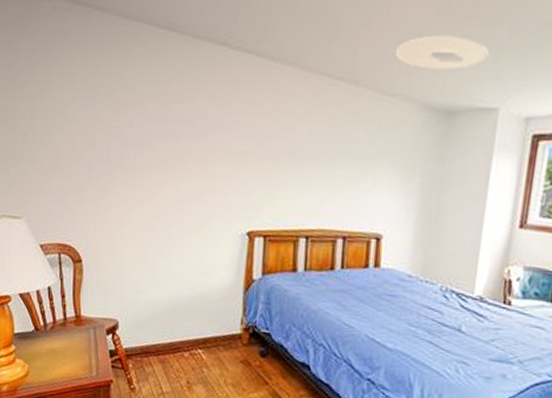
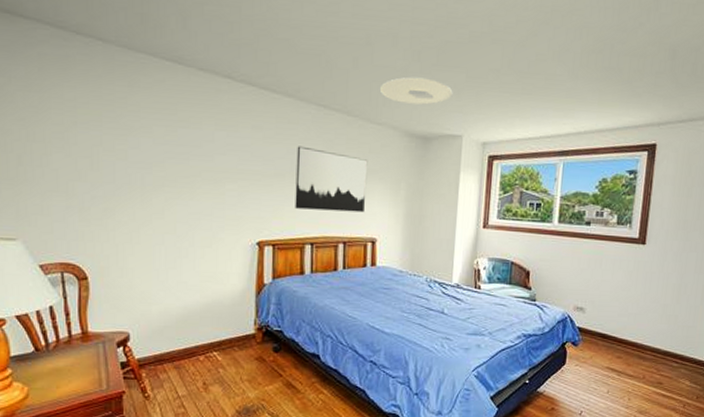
wall art: none [289,122,377,203] -> present [295,146,368,213]

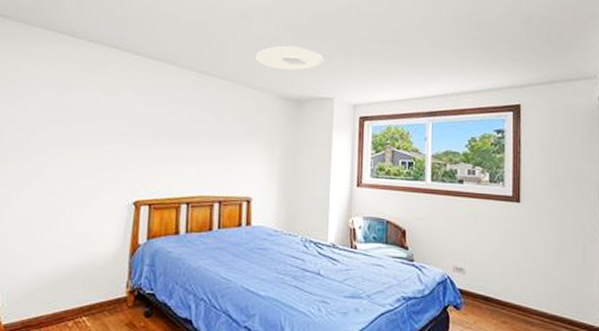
wall art: present [295,146,368,213] -> none [172,109,244,172]

